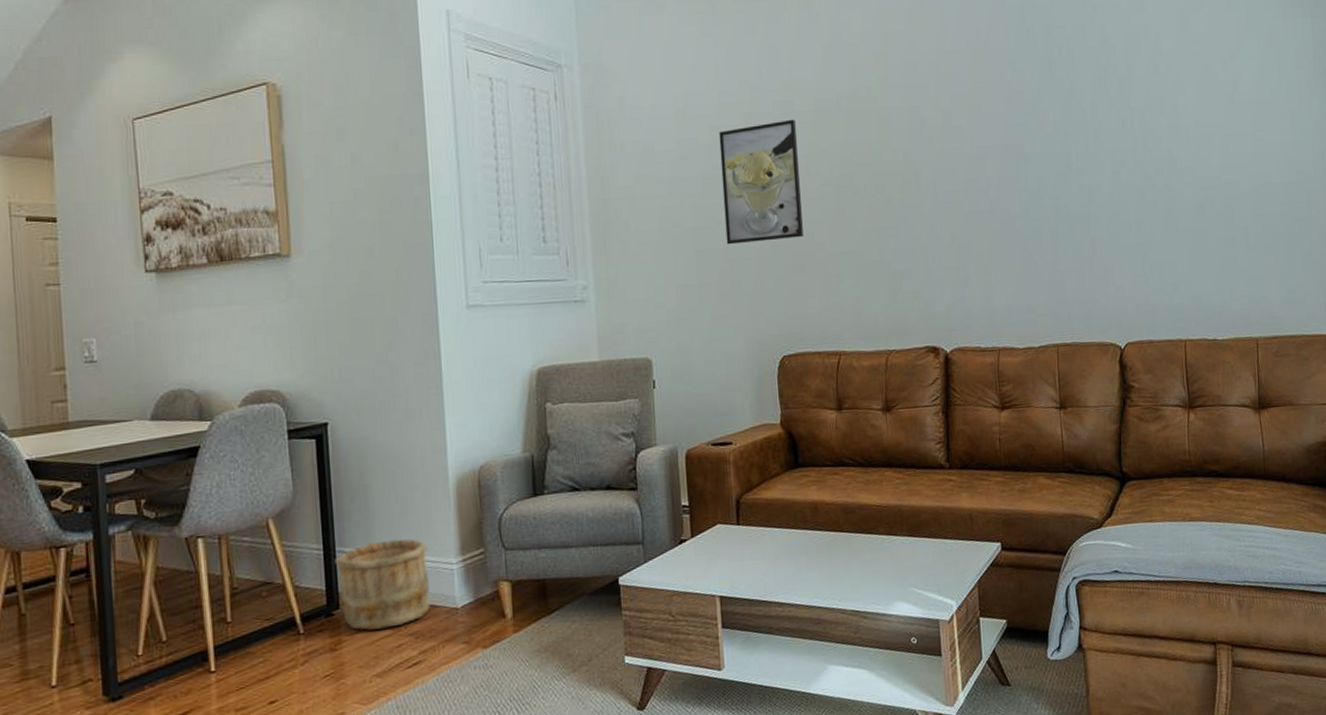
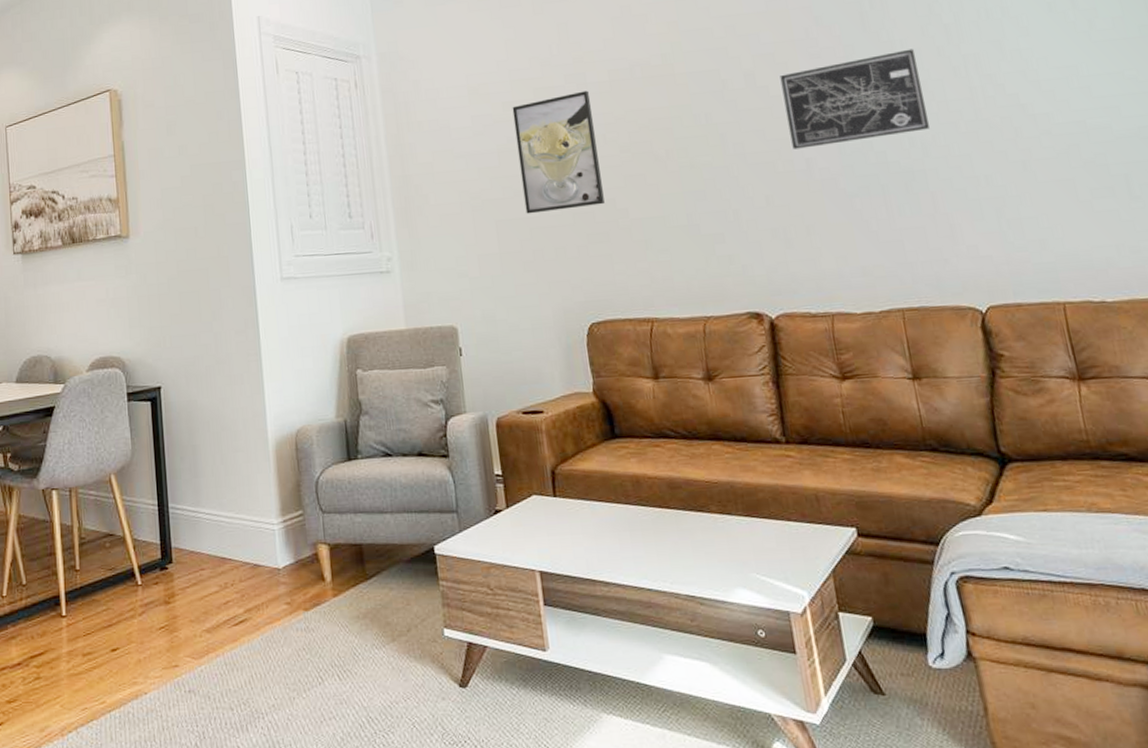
wooden bucket: present [335,539,430,630] -> none [168,498,254,585]
wall art: none [974,98,1096,190] -> present [780,49,930,149]

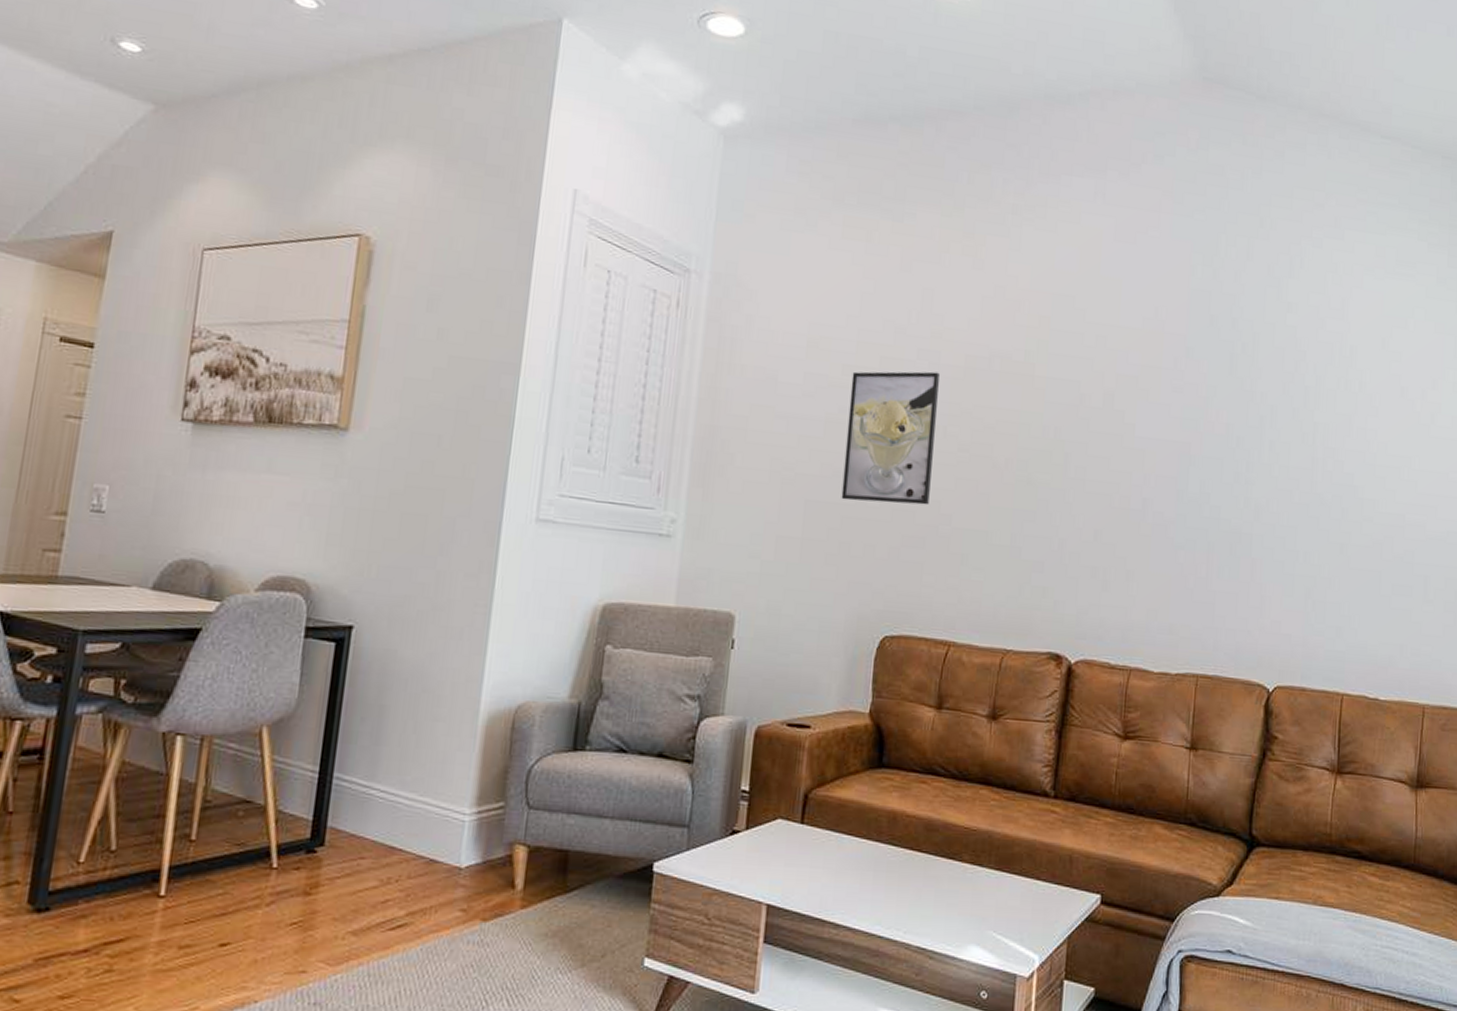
wall art: present [780,49,930,149] -> none [1133,402,1272,493]

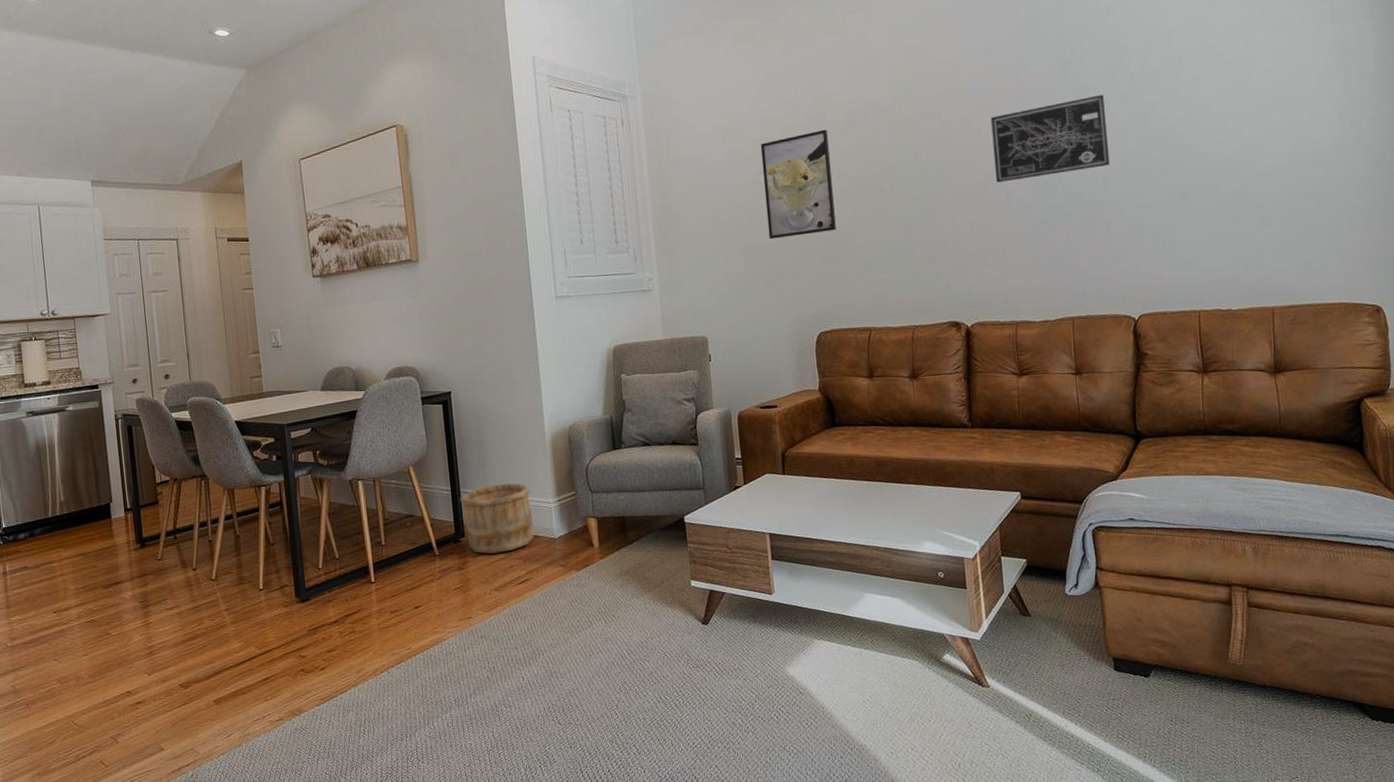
wooden bucket: none [326,774,440,878] -> present [460,483,534,554]
wall art: none [1133,402,1272,493] -> present [990,94,1110,183]

